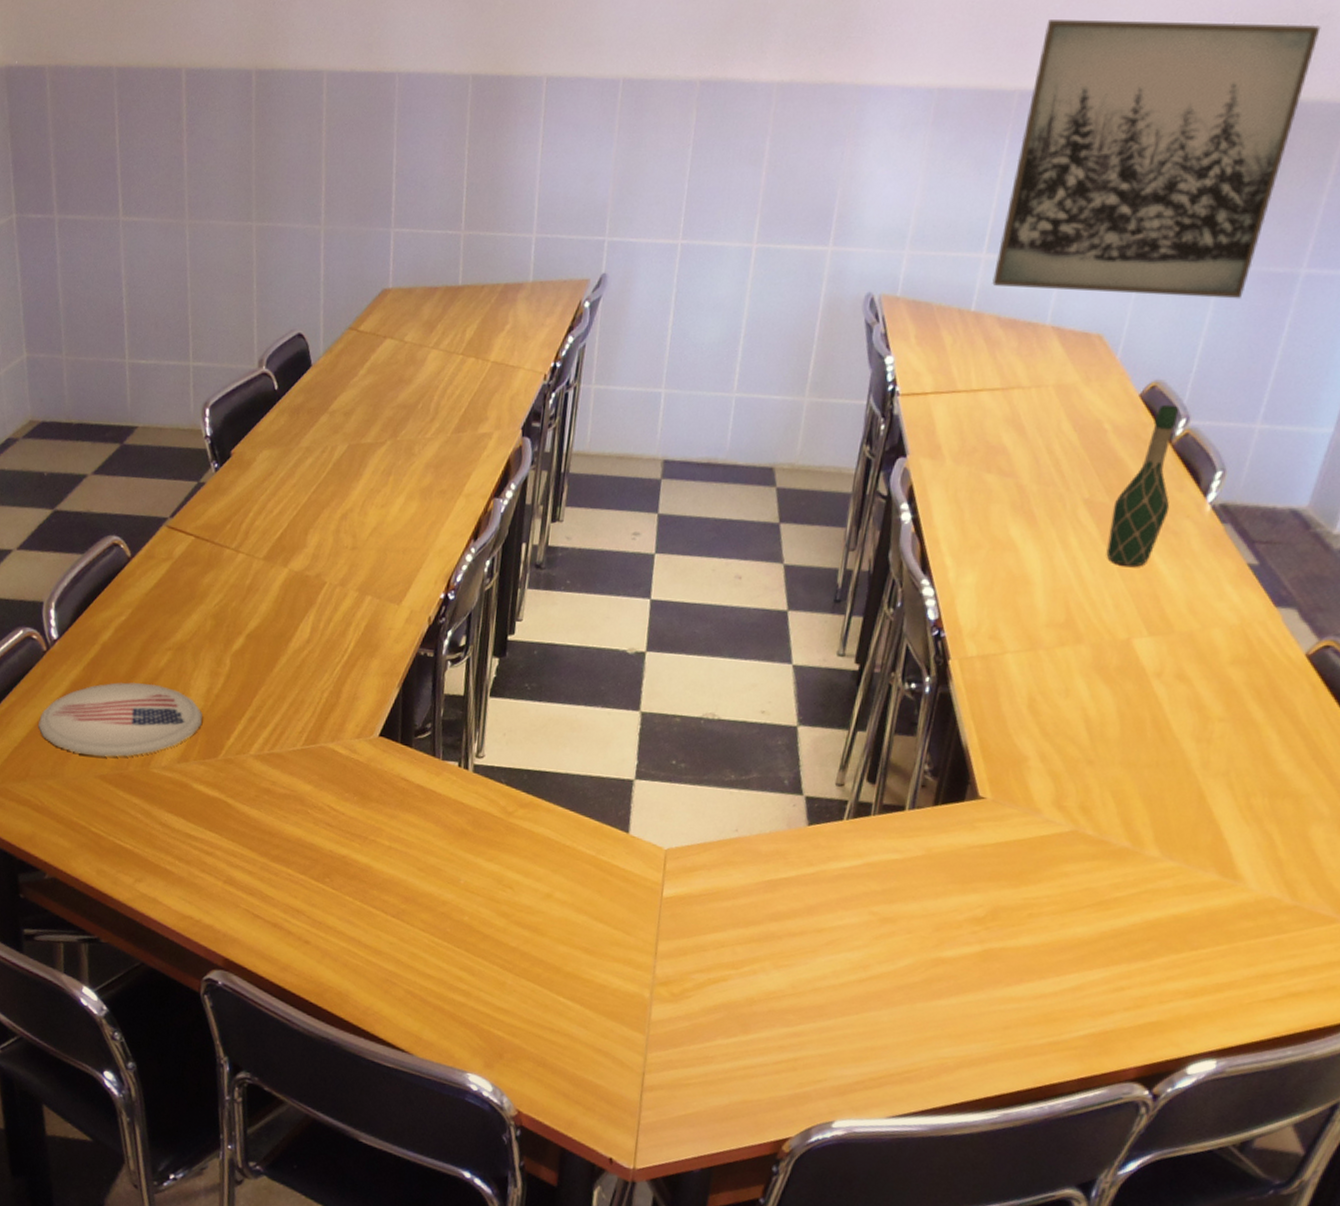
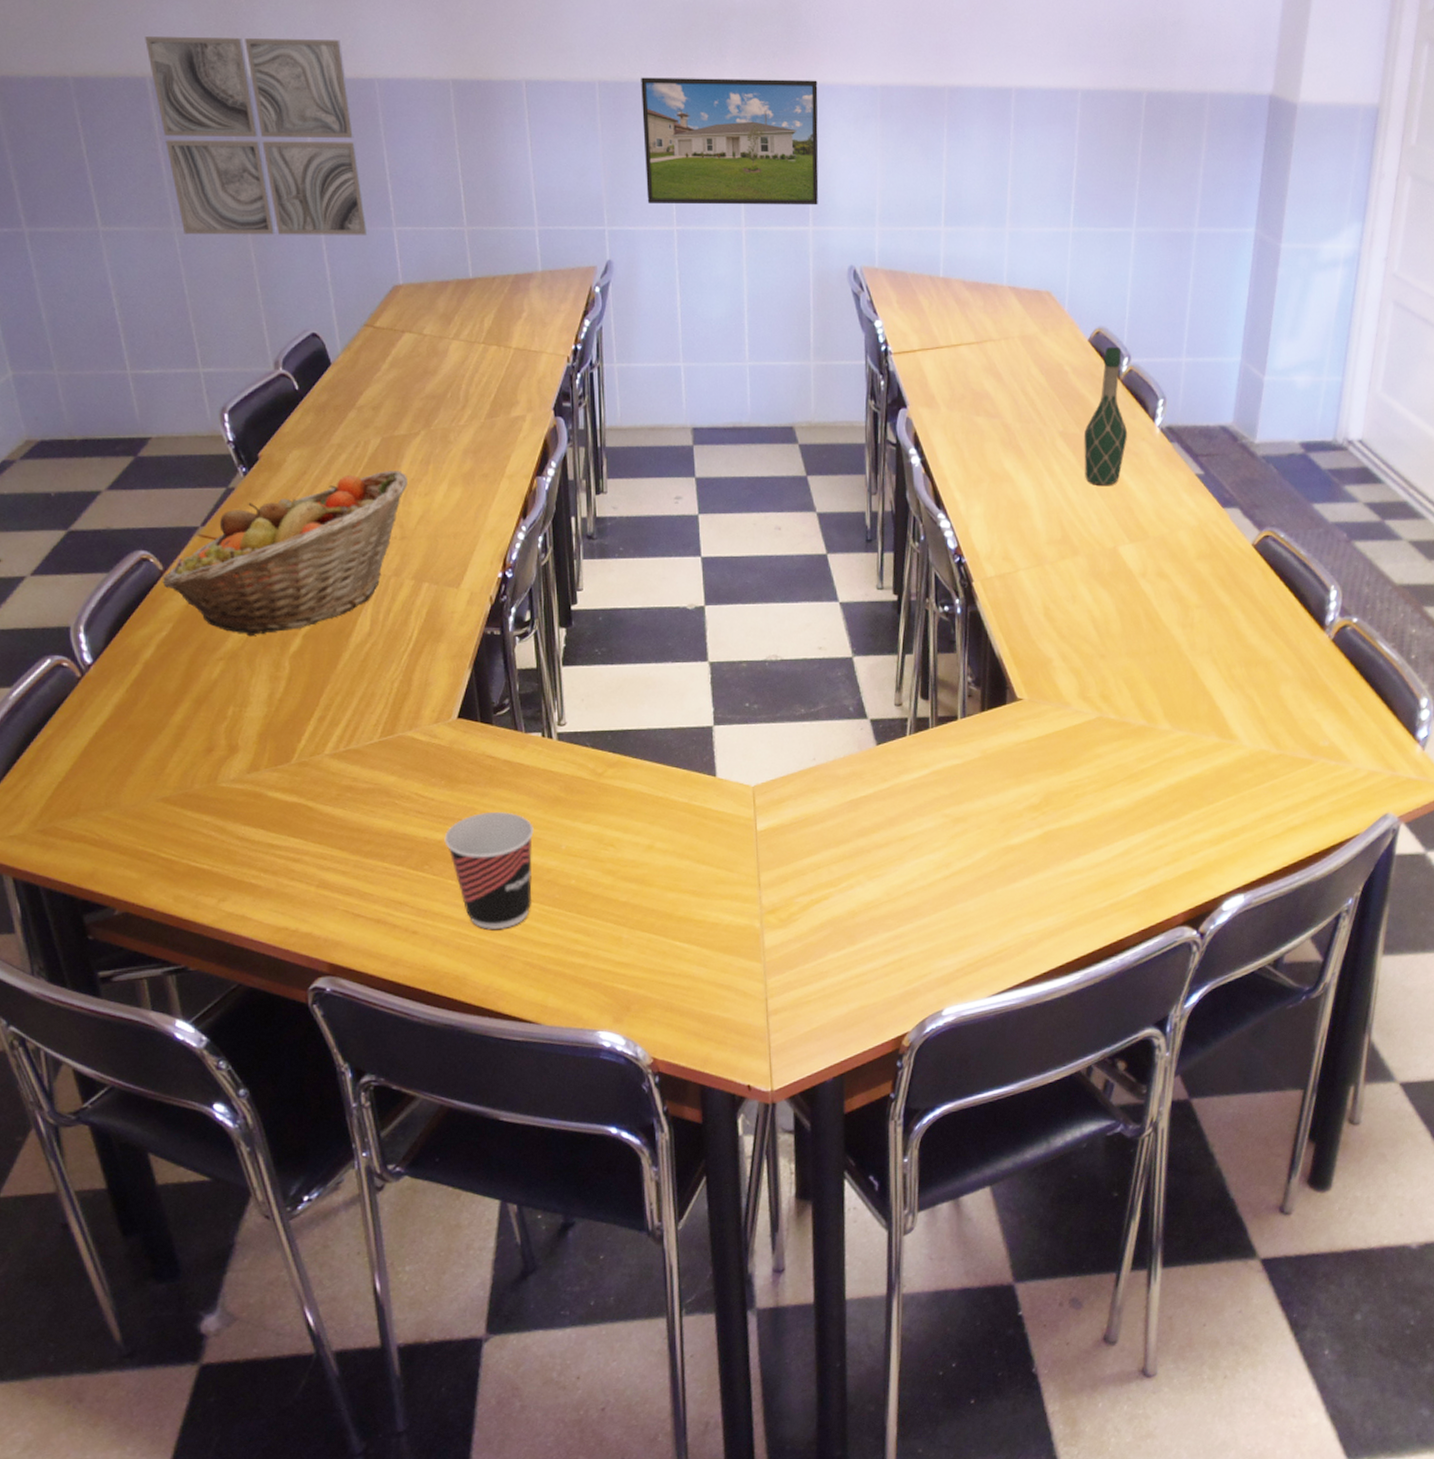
plate: present [37,682,203,757] -> none [82,696,268,779]
fruit basket: none [128,478,367,631] -> present [162,471,408,637]
wall art: none [186,26,369,236] -> present [145,35,368,235]
cup: none [348,834,436,954] -> present [444,812,534,930]
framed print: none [654,75,866,223] -> present [641,77,819,205]
wall art: present [992,20,1321,299] -> none [953,26,1175,256]

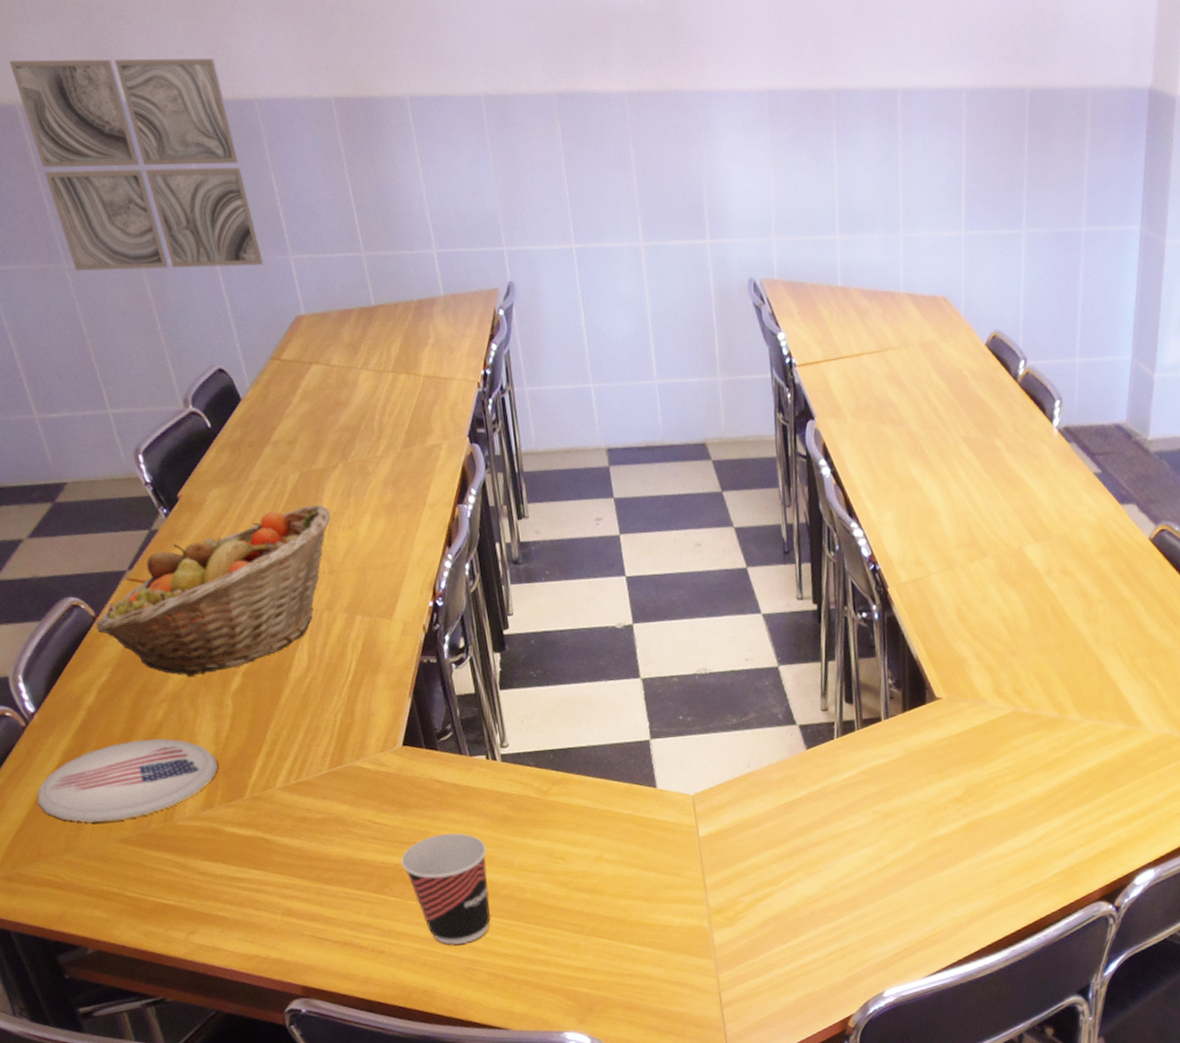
plate: none [82,696,268,779] -> present [36,738,218,823]
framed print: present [641,77,819,205] -> none [526,87,714,222]
wine bottle: present [1083,346,1128,485] -> none [985,349,1028,488]

